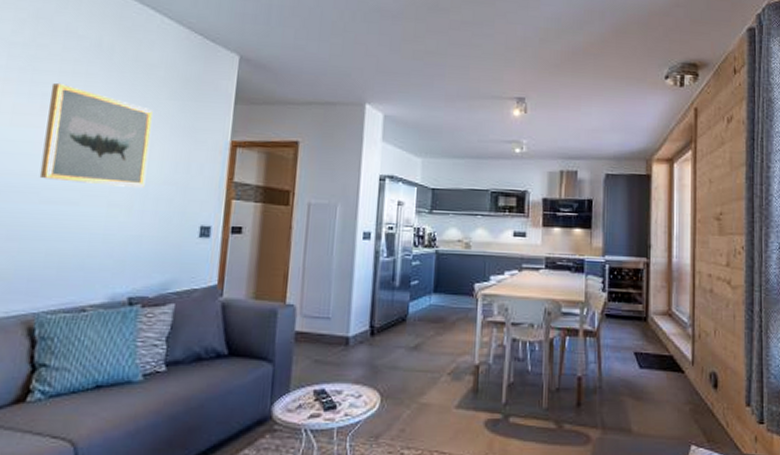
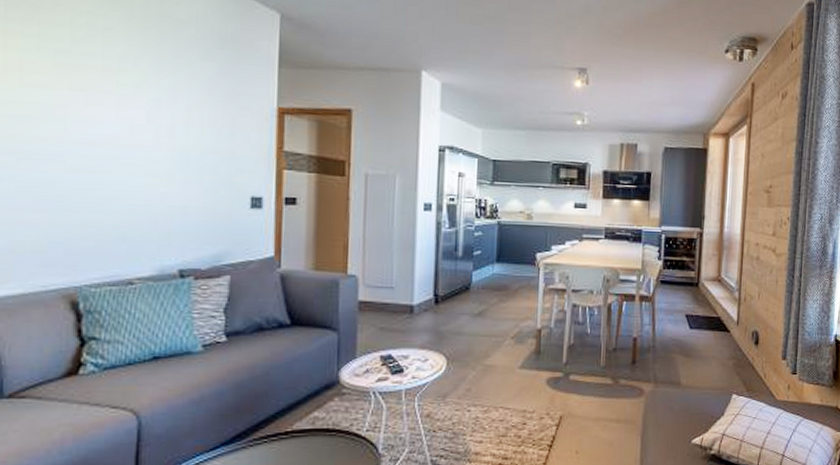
wall art: present [39,83,153,188] -> none [62,39,187,156]

